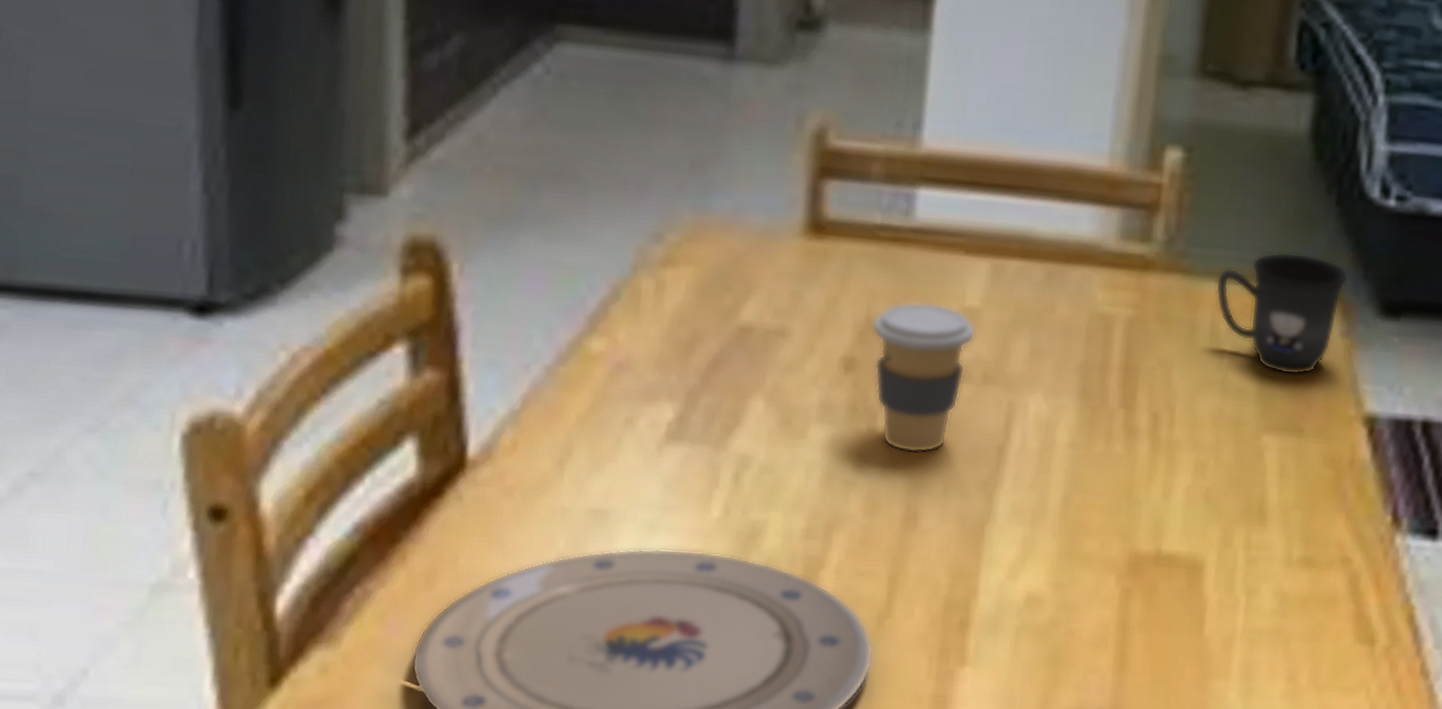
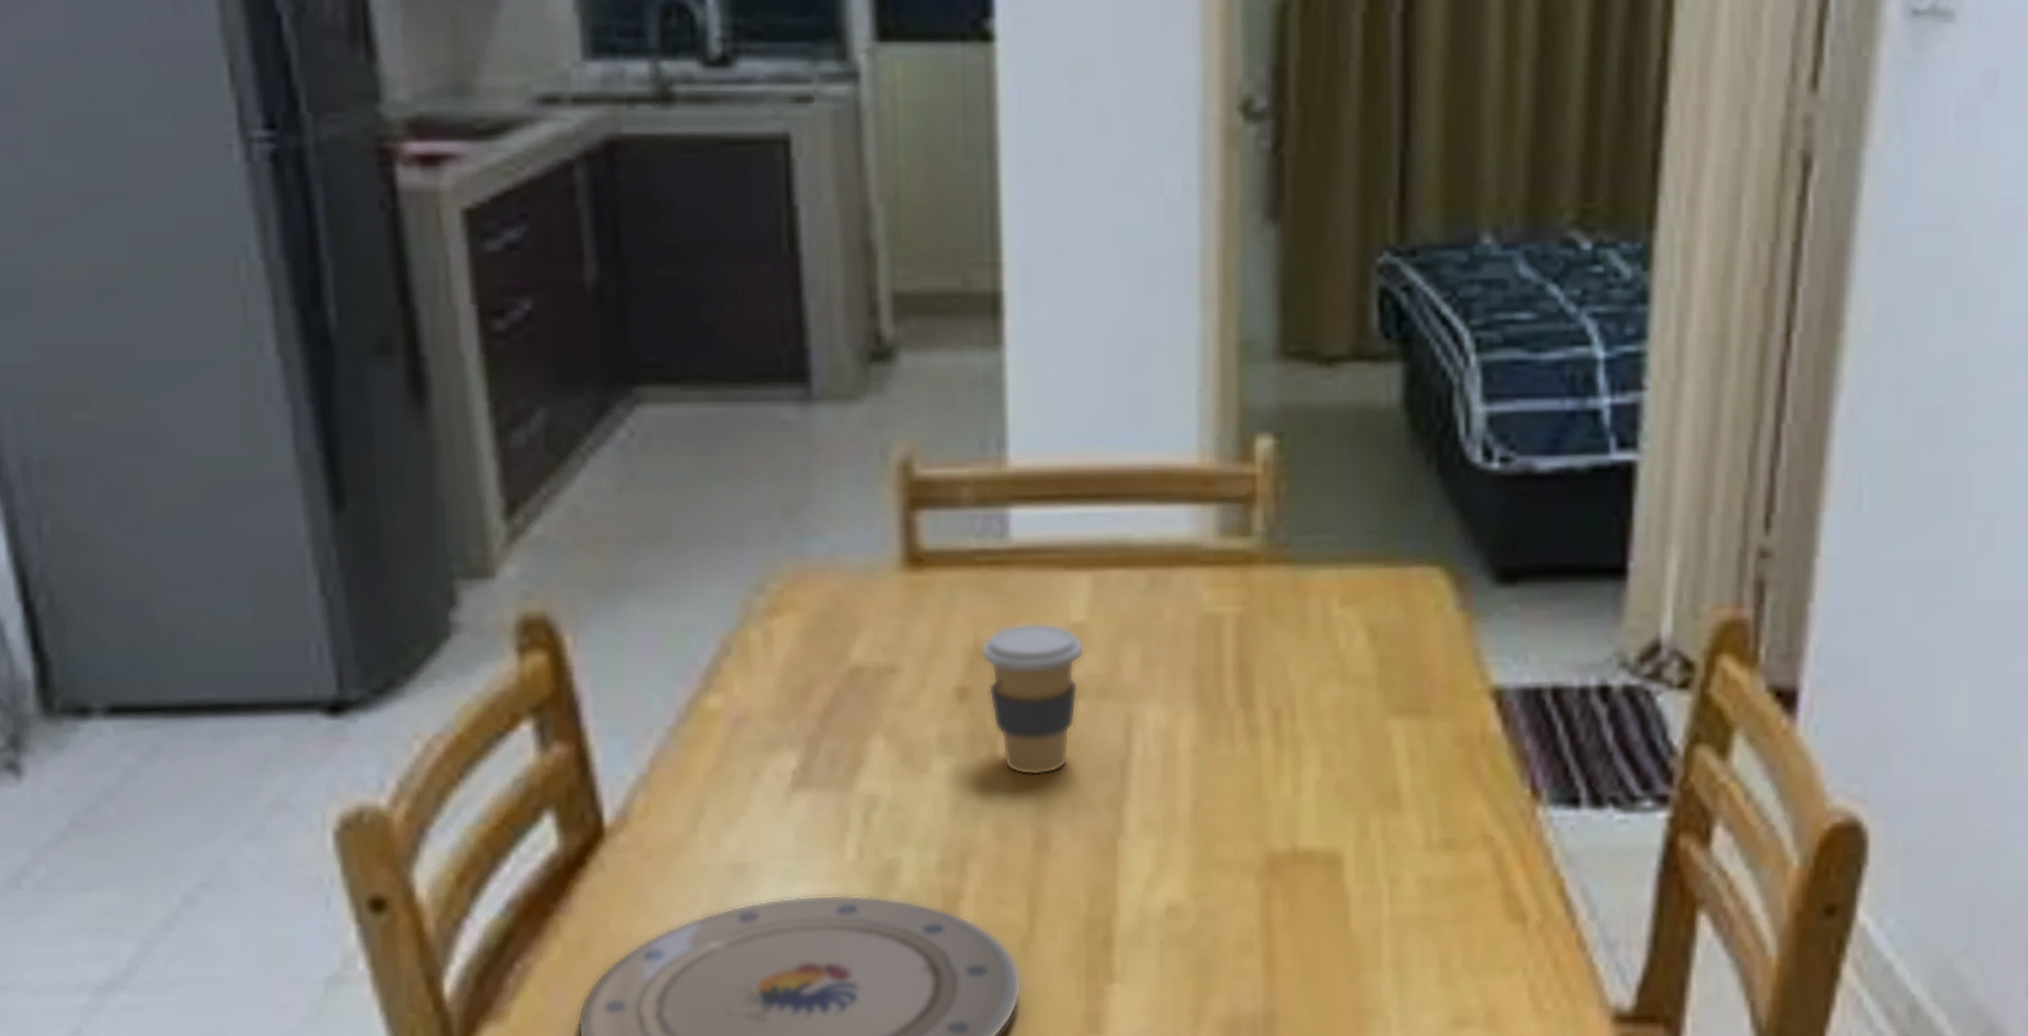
mug: present [1215,252,1349,376] -> none [1322,529,1459,655]

